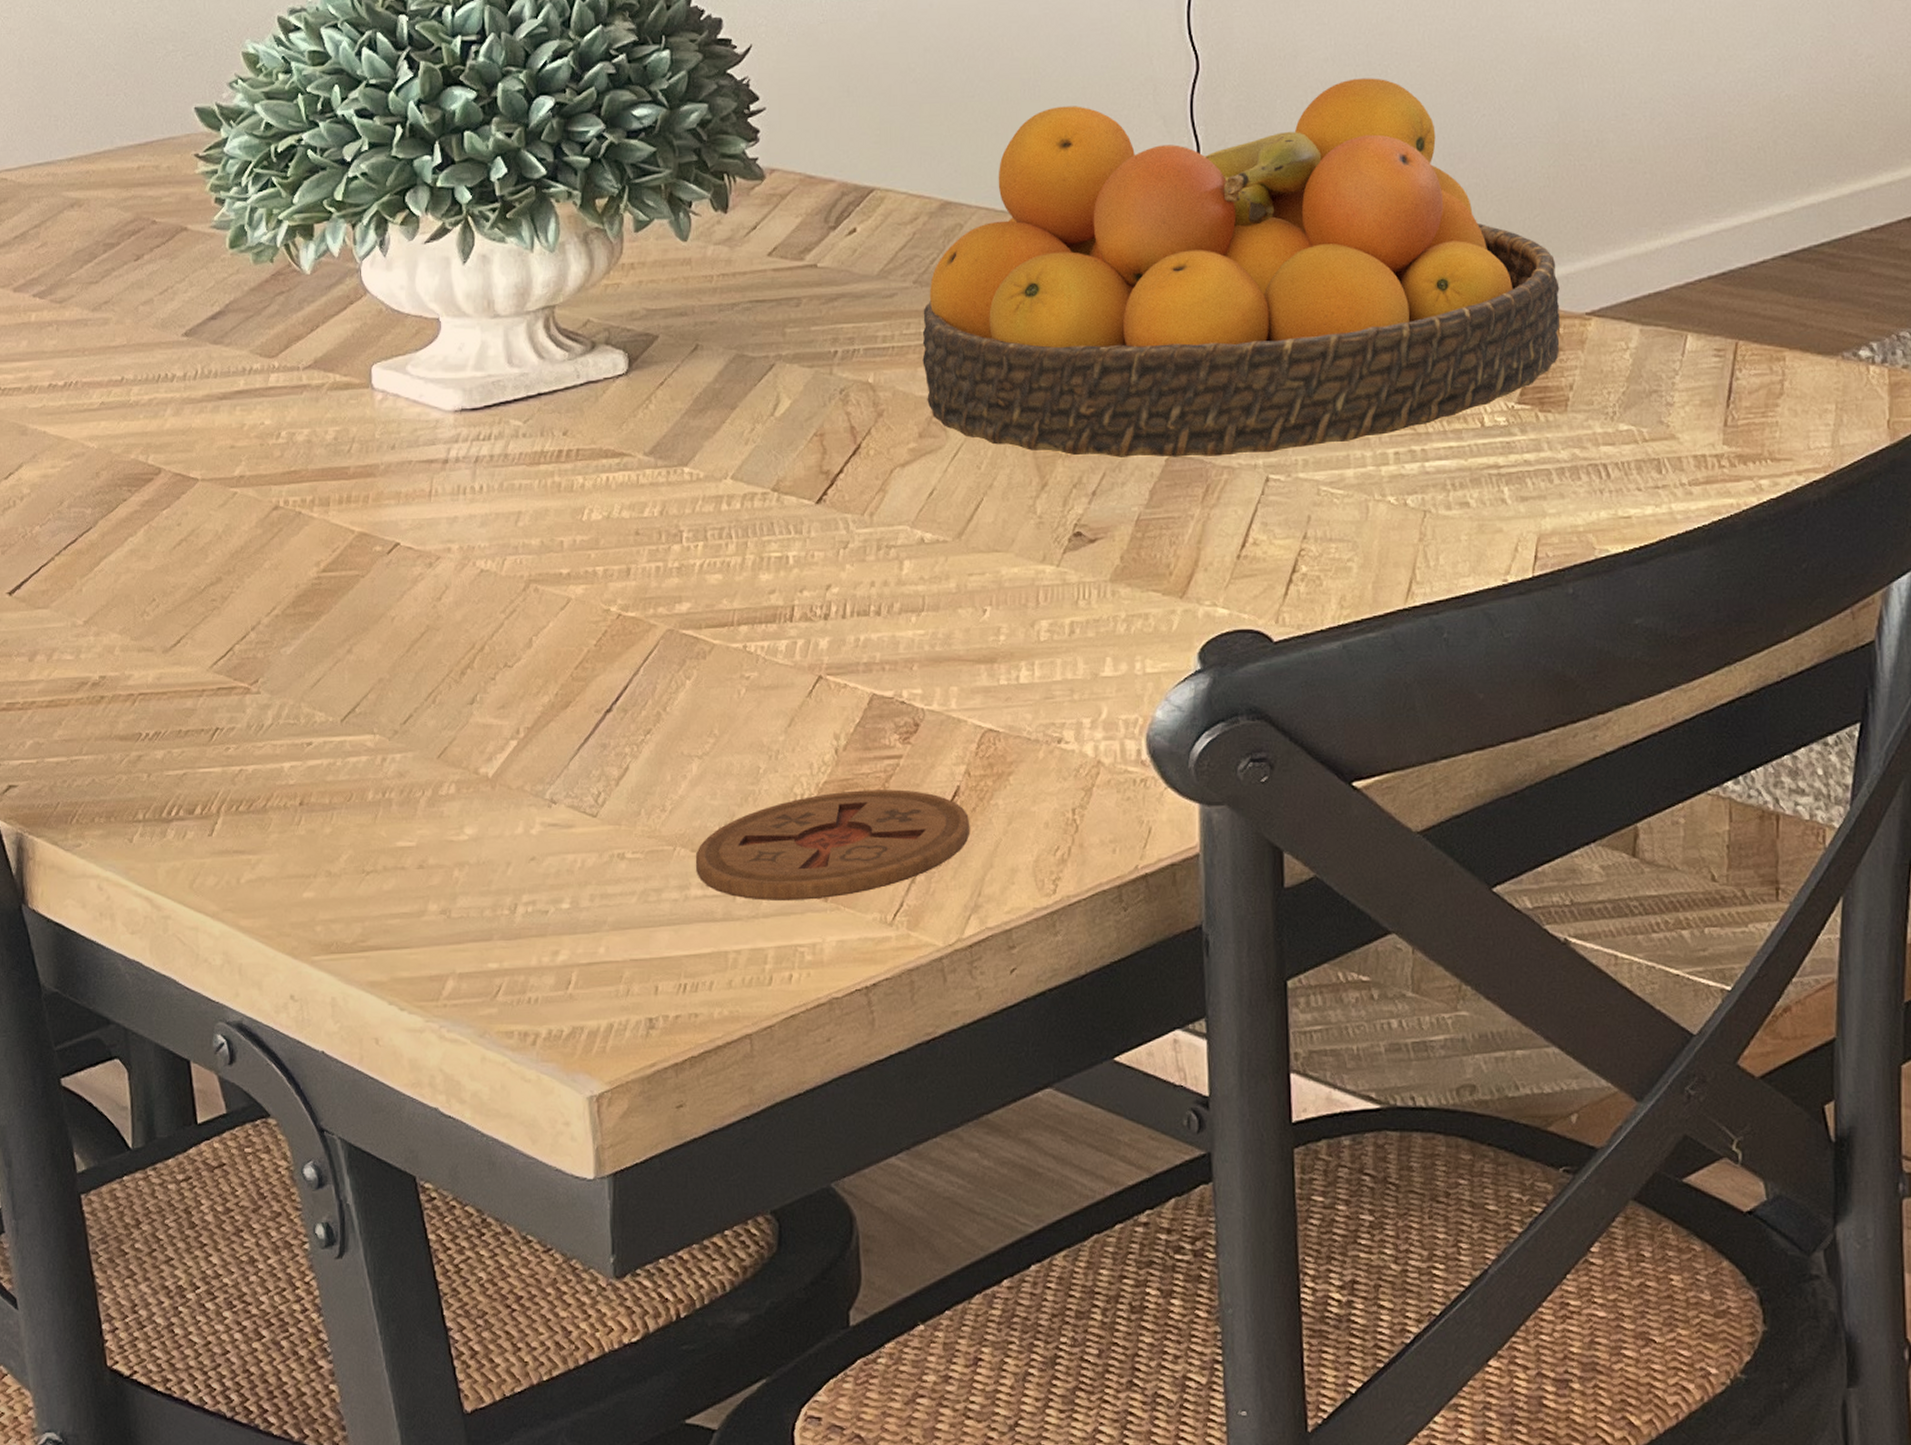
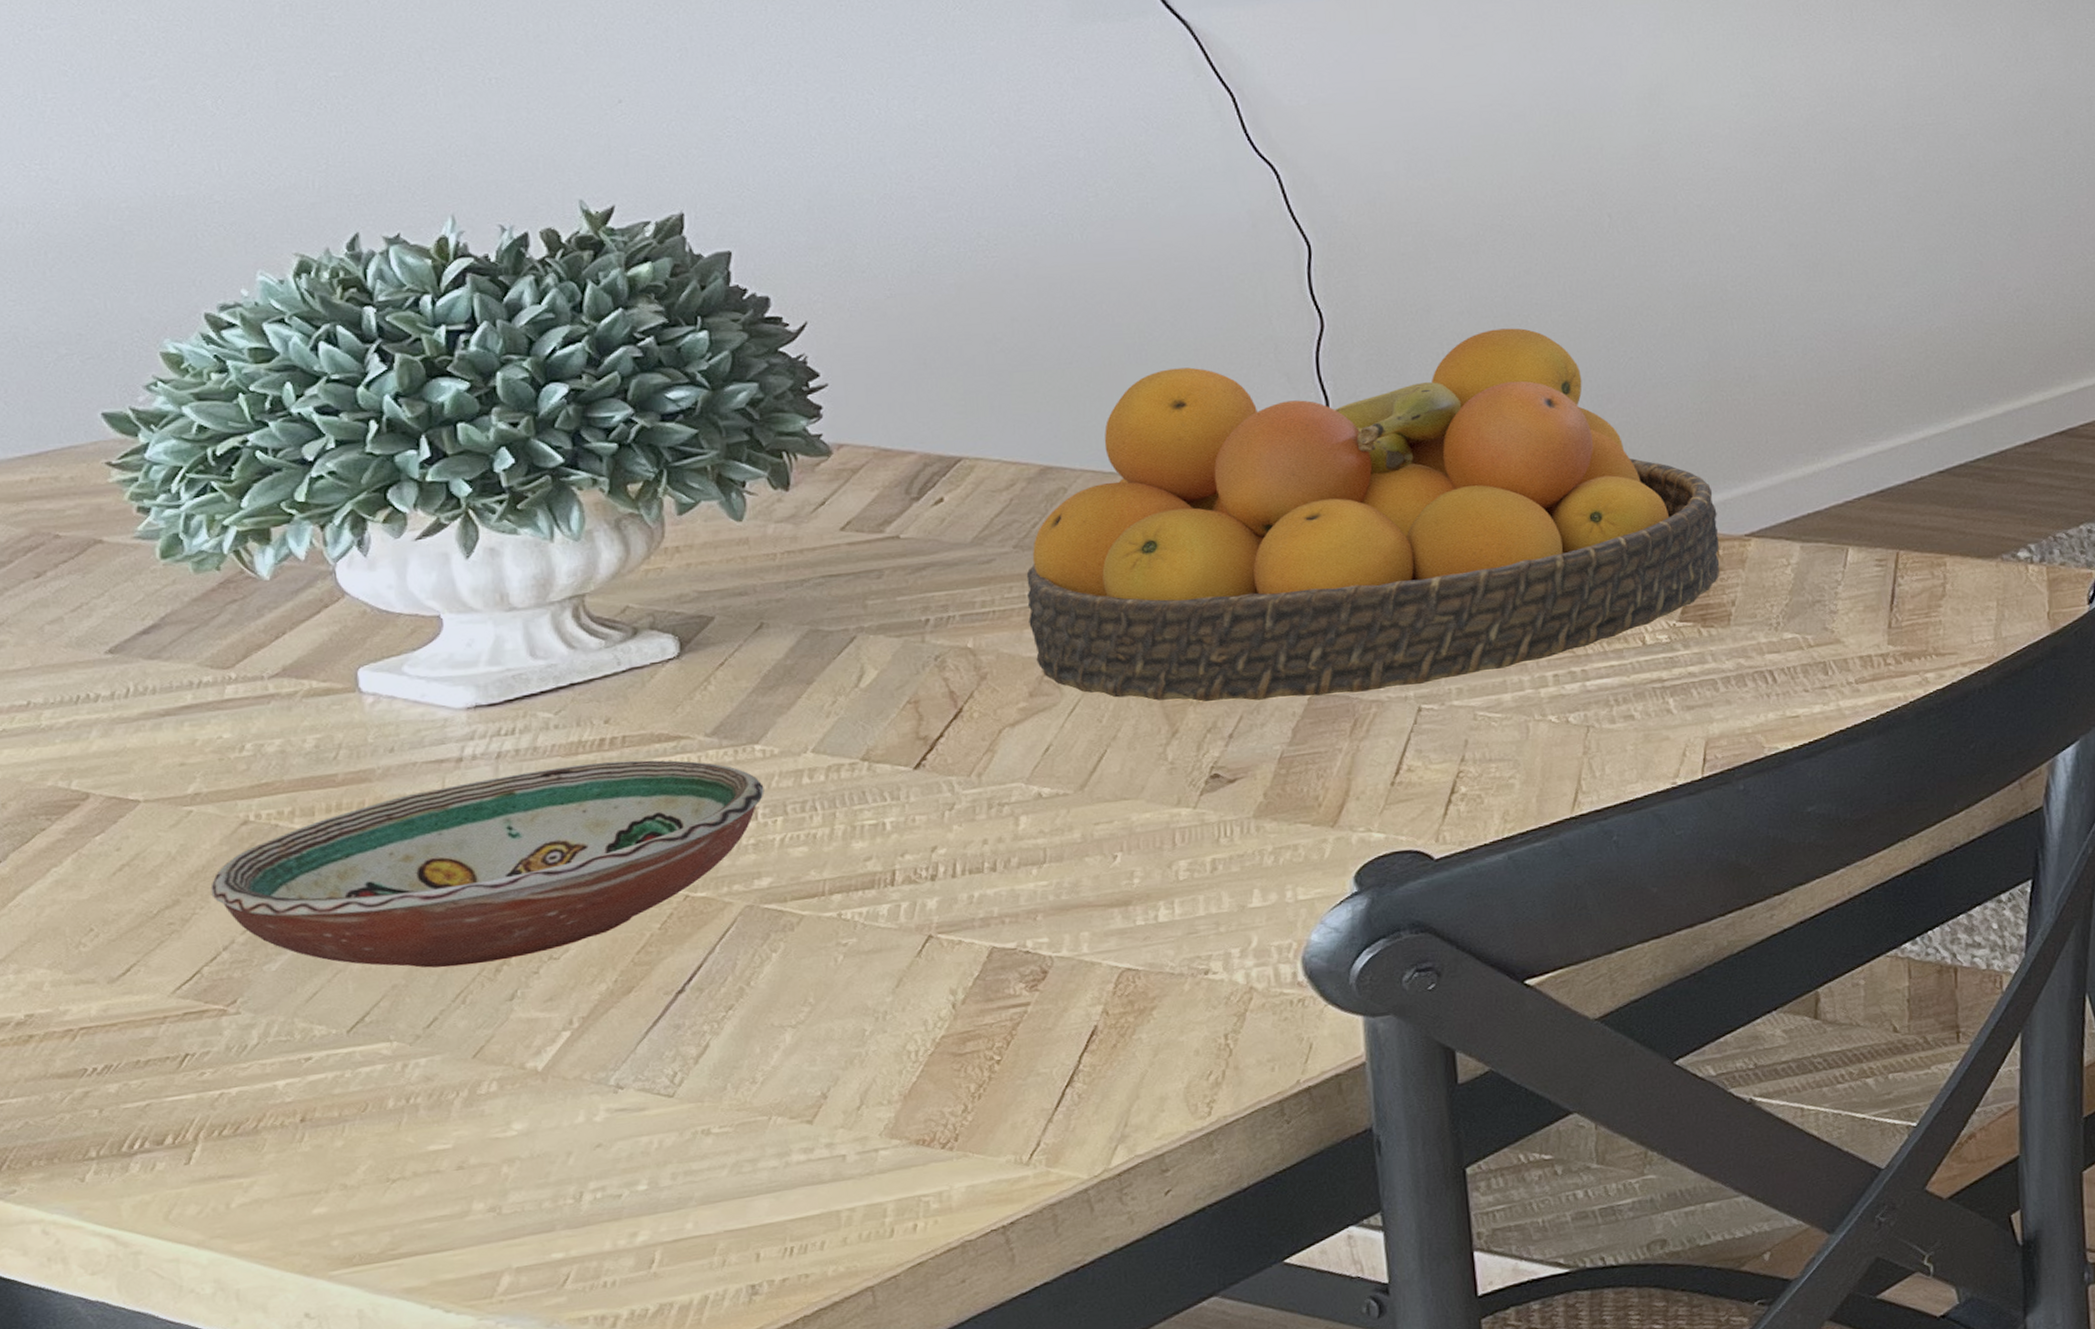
decorative bowl: none [246,473,689,666] -> present [210,760,765,968]
coaster: present [695,789,970,901] -> none [795,1035,1112,1158]

